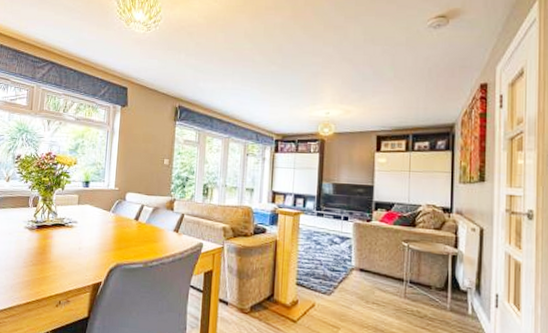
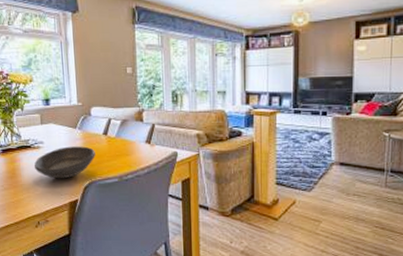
bowl: none [65,228,125,260] -> present [34,146,95,179]

